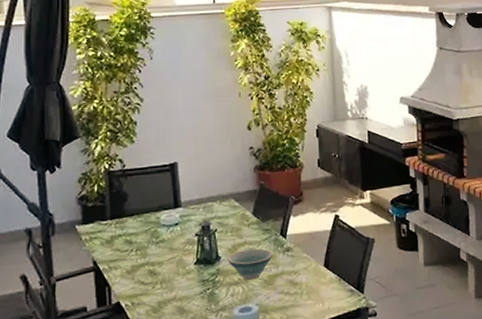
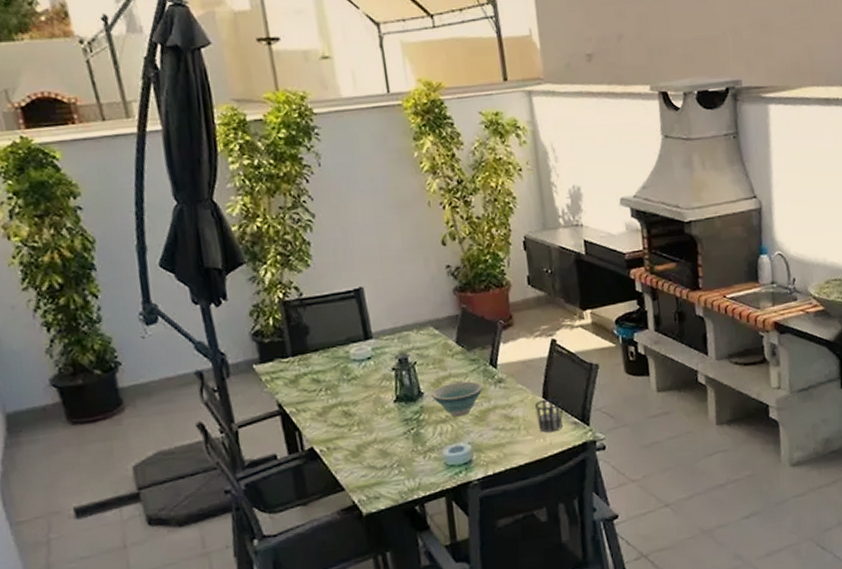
cup: none [317,267,341,298] -> present [535,398,563,433]

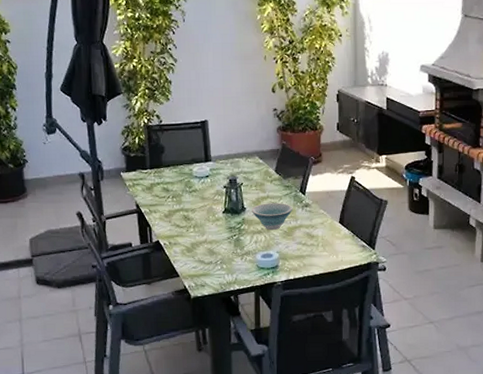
cup: present [535,398,563,433] -> none [333,224,354,252]

